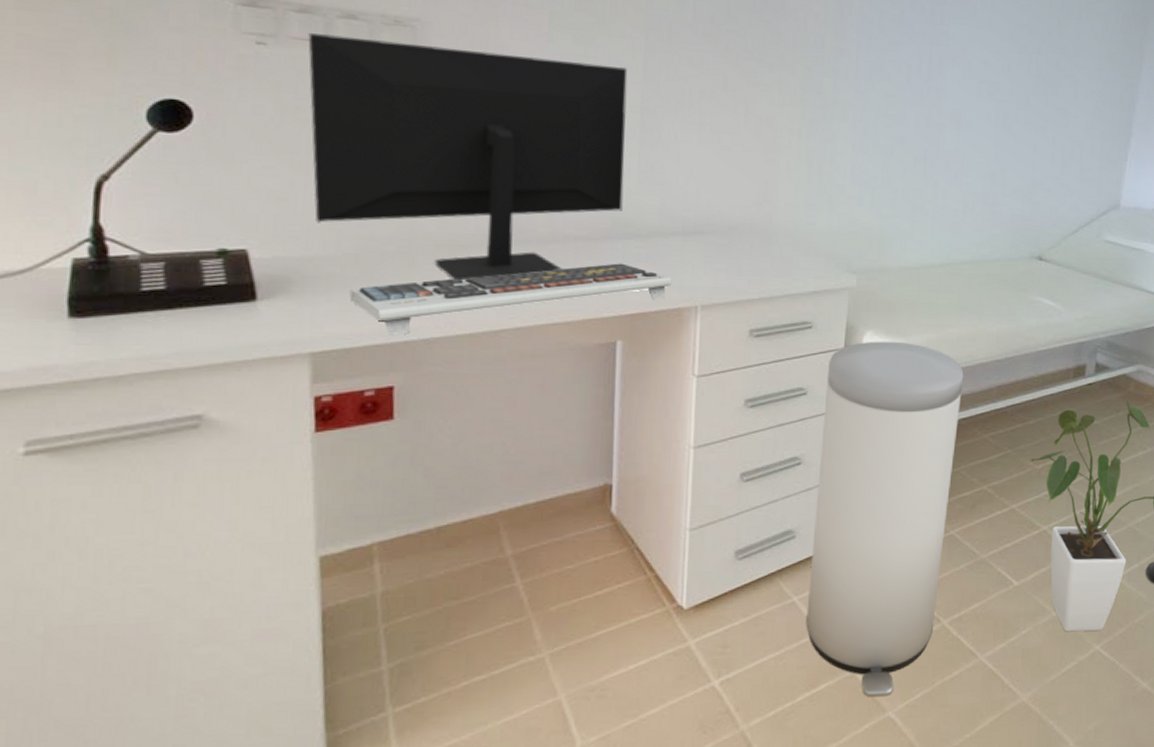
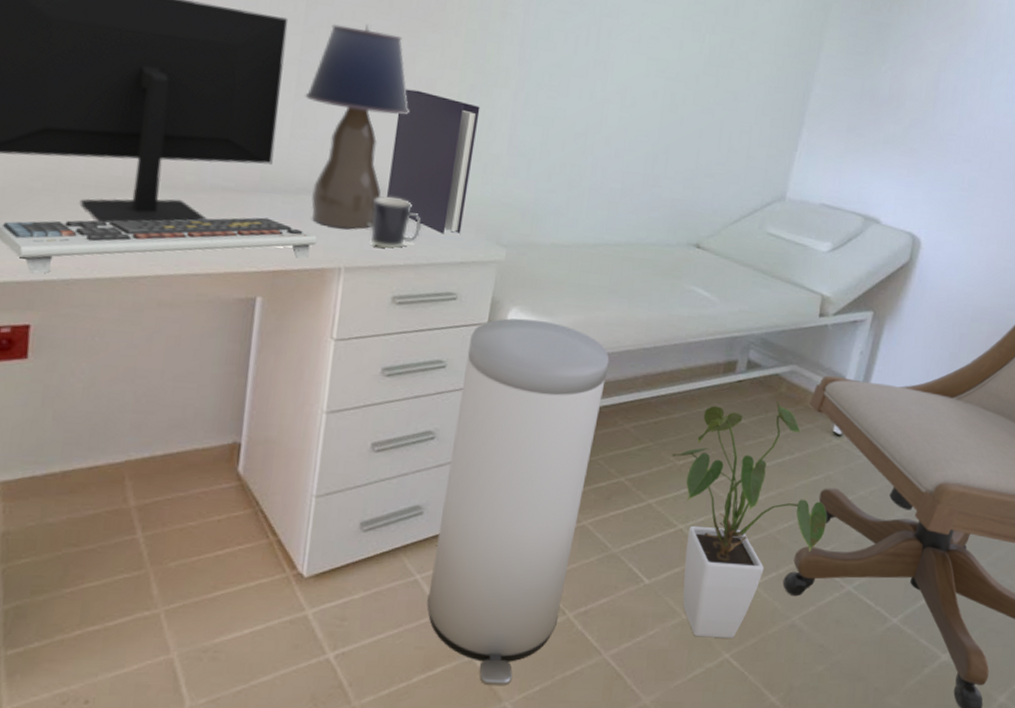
table lamp: none [649,68,754,269] -> present [305,23,411,230]
mug: none [723,233,774,285] -> present [370,195,422,250]
binder: none [737,128,821,266] -> present [387,88,480,235]

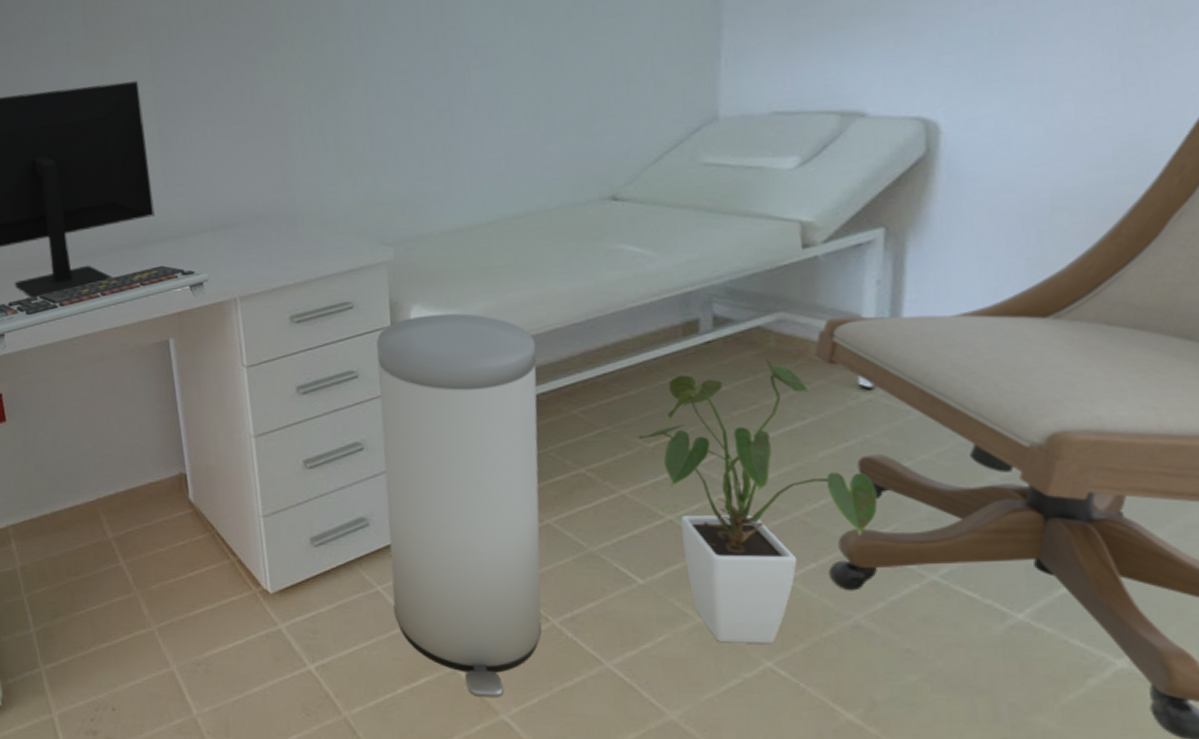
table lamp: present [305,23,411,230] -> none [168,63,266,263]
mug: present [370,195,422,250] -> none [251,220,303,273]
binder: present [387,88,480,235] -> none [254,111,342,247]

